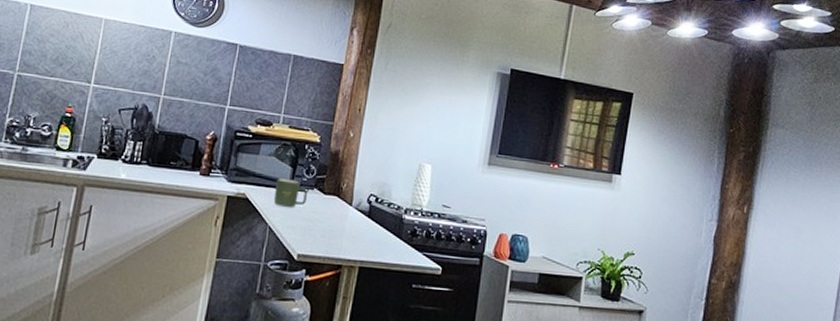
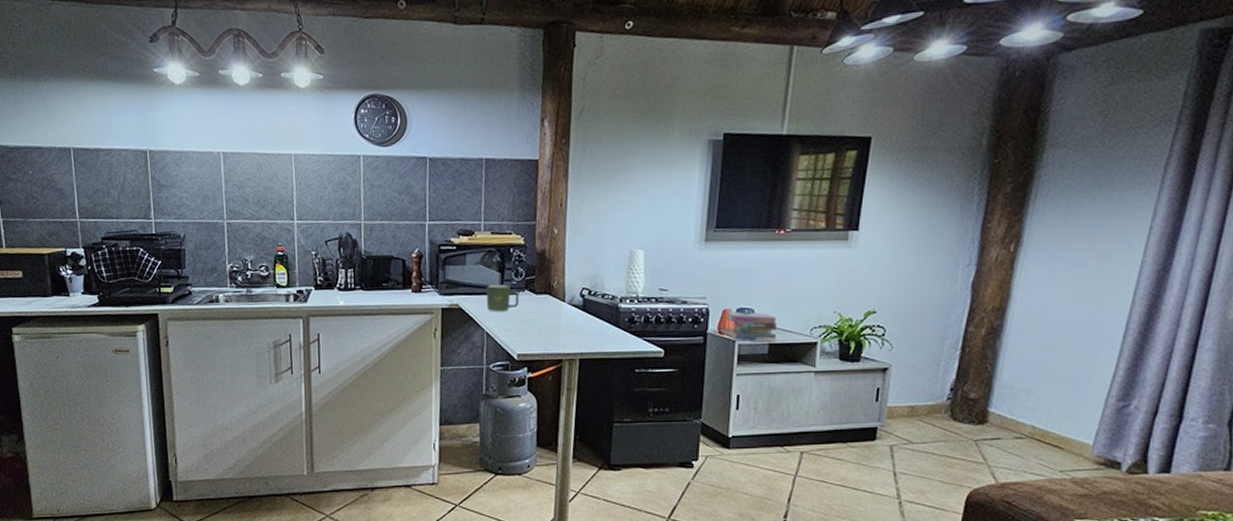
books: none [496,236,547,272] -> present [720,311,777,342]

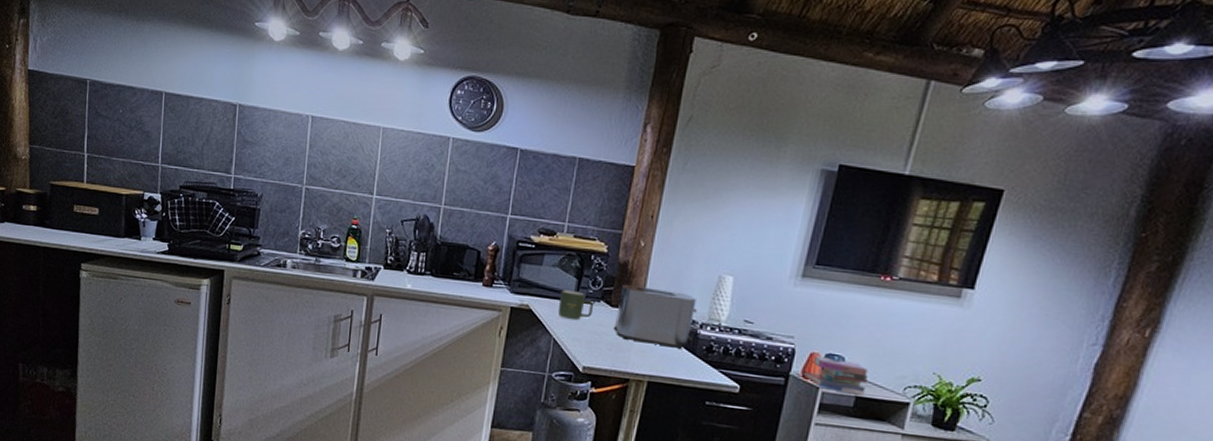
toaster: none [540,270,615,324] -> present [613,284,697,349]

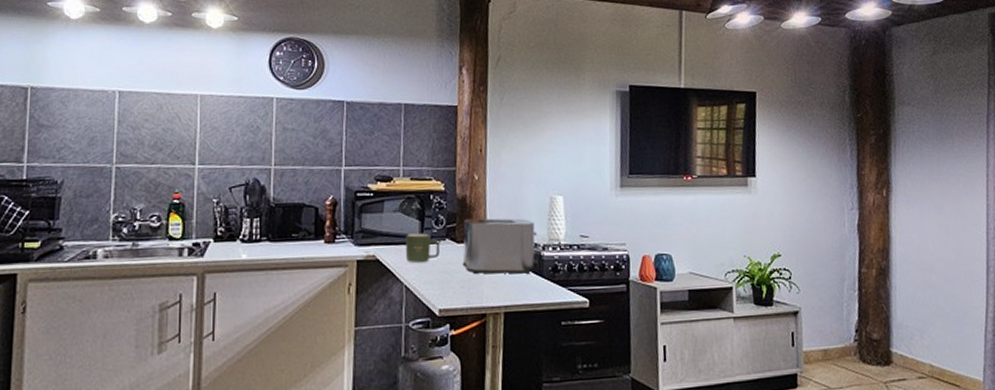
books: present [804,356,868,396] -> none [641,257,695,289]

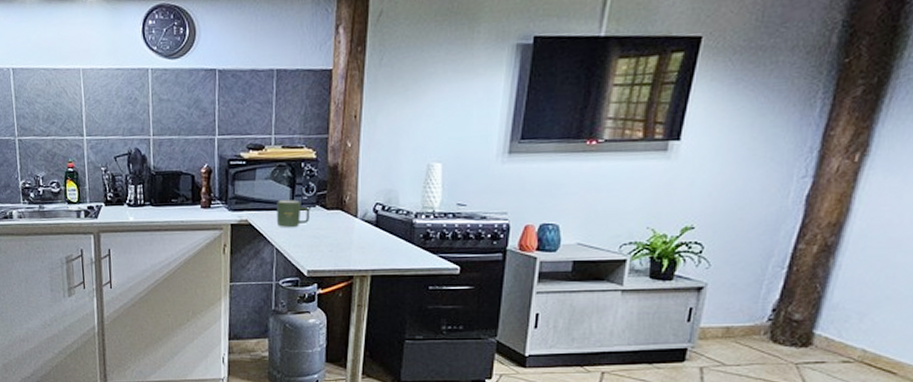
toaster: present [462,218,538,274] -> none [331,185,410,240]

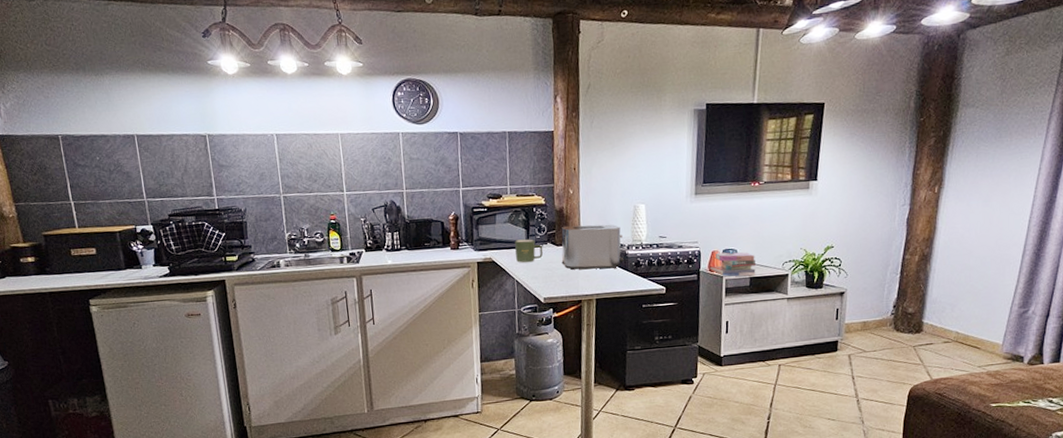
toaster: none [331,185,410,240] -> present [561,224,623,270]
books: none [521,227,583,259] -> present [710,252,756,277]

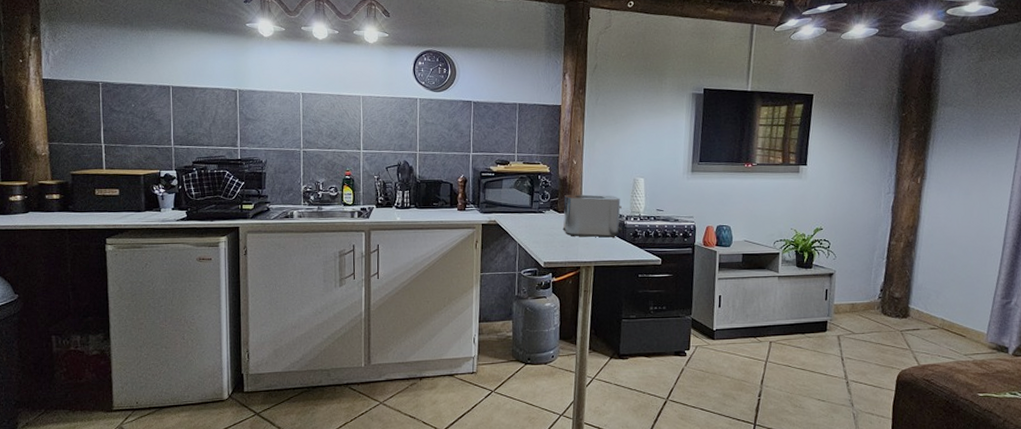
mug: present [515,239,543,264] -> none [518,204,546,228]
books: present [710,252,756,277] -> none [705,228,748,253]

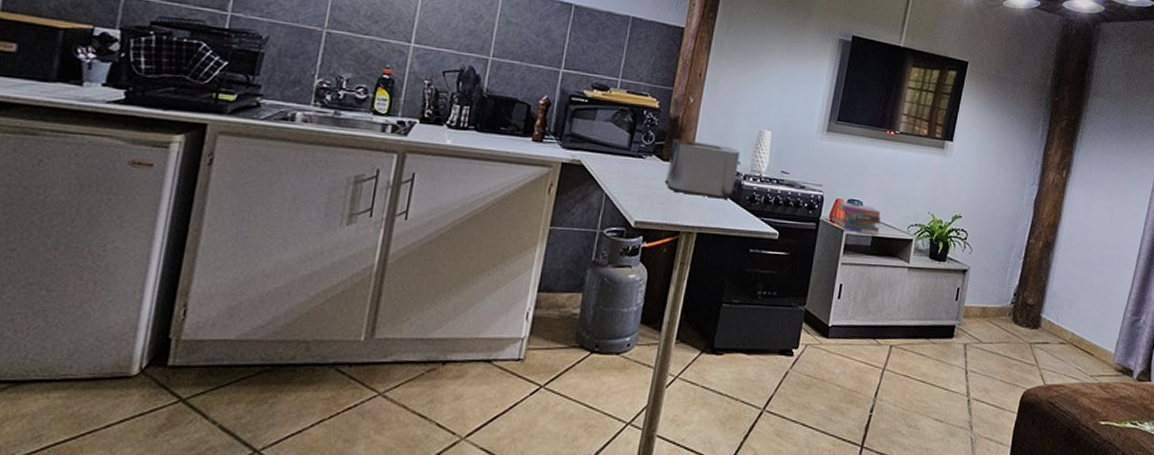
books: none [705,228,748,253] -> present [831,201,881,235]

